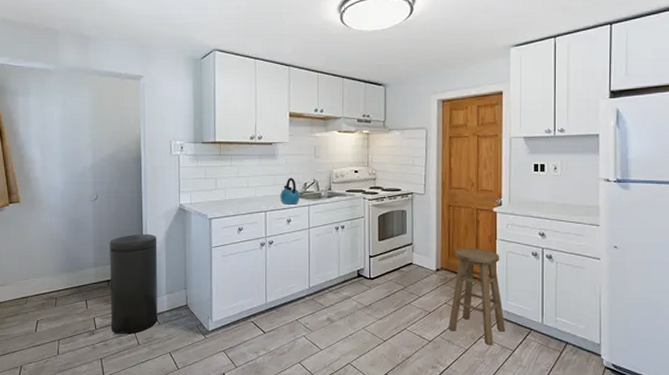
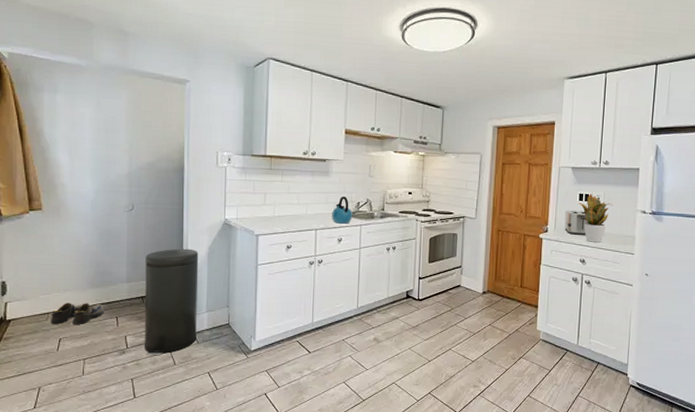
shoe: none [28,287,76,307] -> present [50,302,105,324]
bar stool: present [448,247,506,346] -> none [491,271,544,366]
toaster: none [520,182,545,207] -> present [564,211,588,235]
potted plant: none [533,163,571,214] -> present [578,193,612,242]

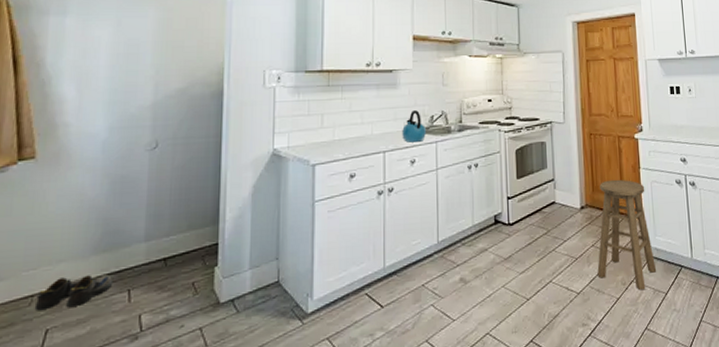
pedal bin: present [145,249,199,356] -> none [166,190,240,339]
bar stool: none [491,271,544,366] -> present [597,179,657,291]
toaster: present [564,211,588,235] -> none [658,105,683,132]
potted plant: present [578,193,612,242] -> none [670,85,705,138]

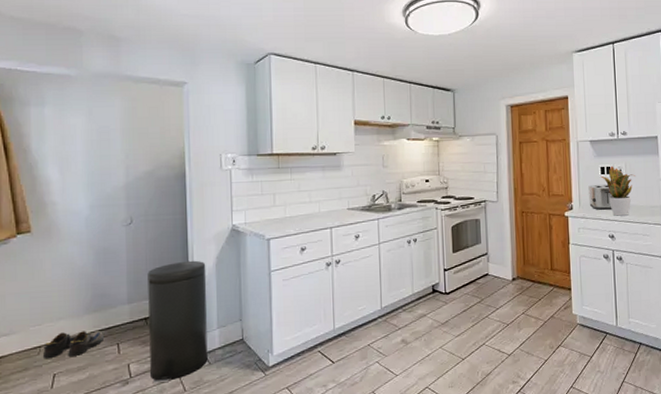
pedal bin: none [166,190,240,339] -> present [148,261,208,384]
kettle: present [402,110,427,143] -> none [347,190,370,219]
bar stool: present [597,179,657,291] -> none [527,254,583,354]
toaster: none [658,105,683,132] -> present [588,185,613,210]
potted plant: none [670,85,705,138] -> present [600,166,635,216]

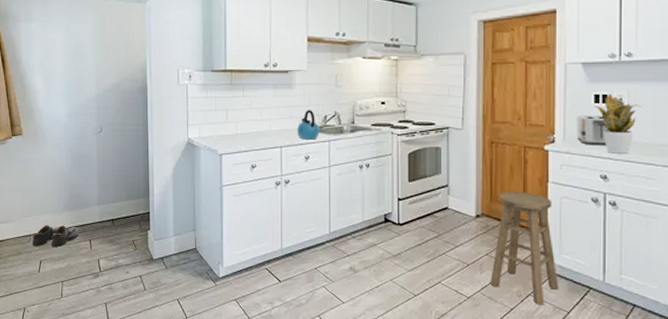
pedal bin: present [148,261,208,384] -> none [114,171,165,280]
kettle: none [347,190,370,219] -> present [297,110,321,140]
bar stool: none [527,254,583,354] -> present [490,191,559,305]

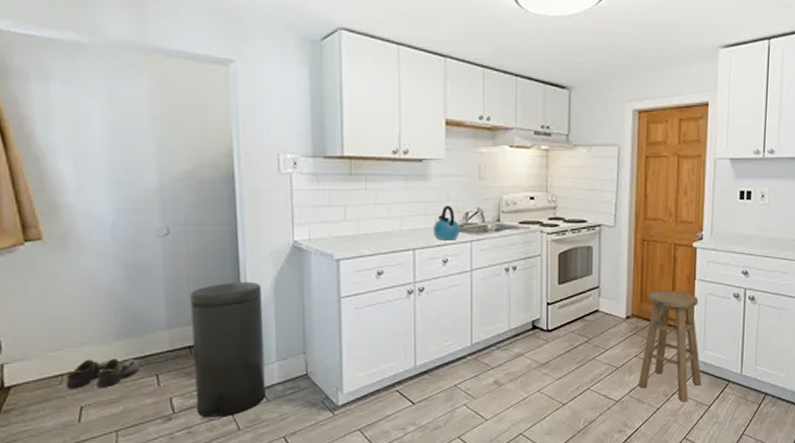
pedal bin: none [114,171,165,280] -> present [190,282,266,421]
toaster: present [577,116,608,145] -> none [722,212,751,242]
potted plant: present [593,93,641,154] -> none [739,190,779,250]

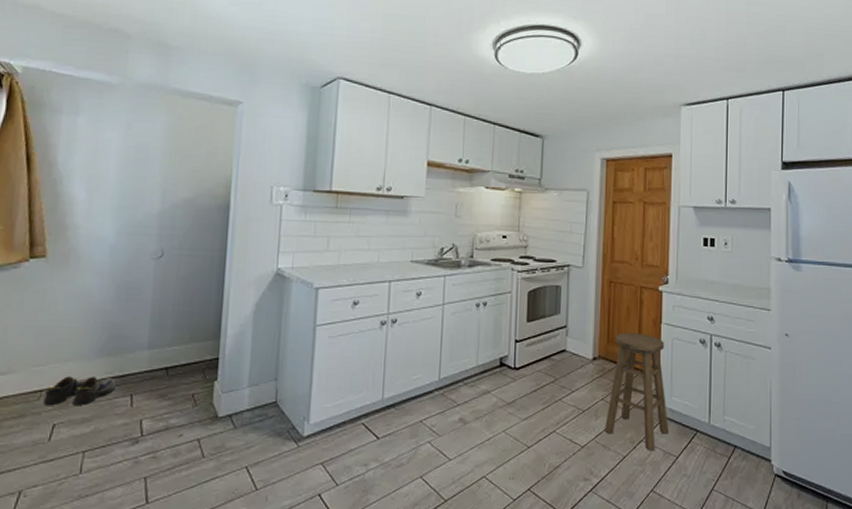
pedal bin: present [190,282,266,421] -> none [165,306,243,446]
kettle: present [433,206,461,240] -> none [409,241,436,274]

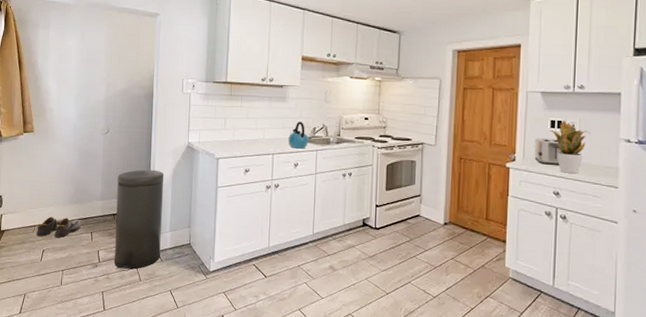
pedal bin: none [165,306,243,446] -> present [114,170,164,271]
kettle: none [409,241,436,274] -> present [288,122,309,149]
bar stool: present [605,332,669,451] -> none [454,202,515,306]
toaster: none [688,258,715,287] -> present [534,138,562,165]
potted plant: none [703,237,742,296] -> present [550,120,590,174]

